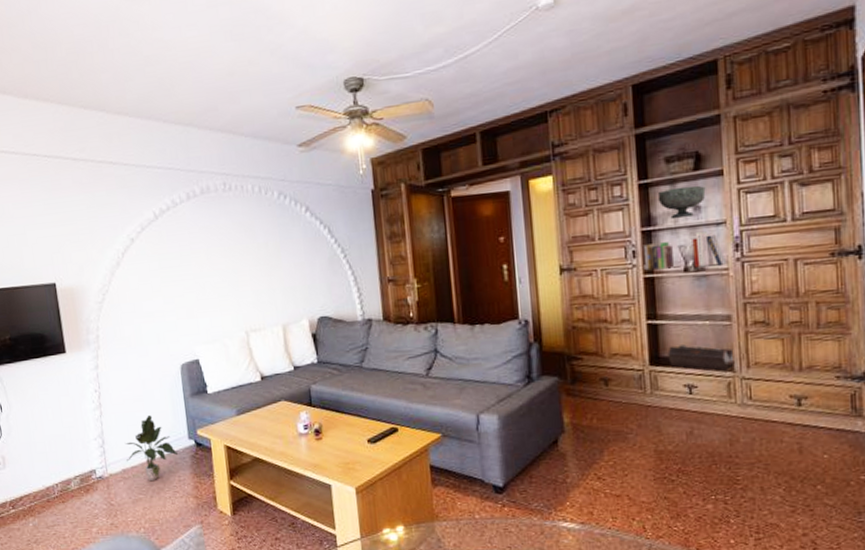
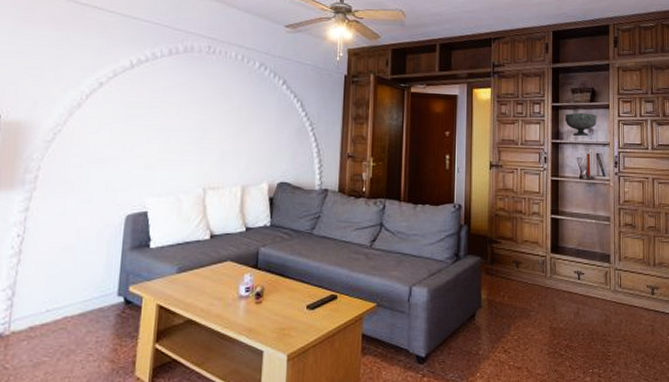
potted plant: present [124,414,178,482] -> none [37,266,101,342]
books: present [642,242,674,271] -> none [552,153,573,175]
decorative box: present [667,344,735,372] -> none [564,238,611,263]

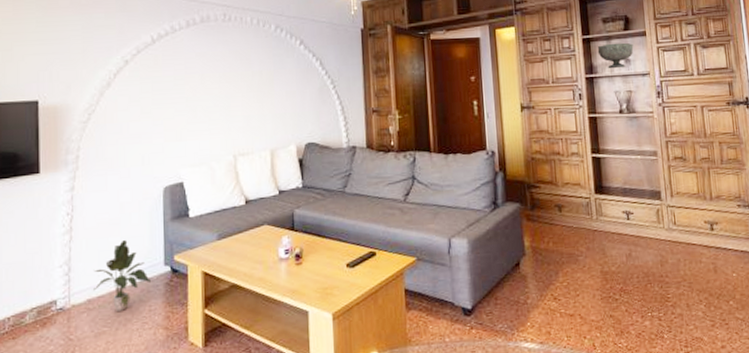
potted plant: none [37,266,101,342] -> present [93,239,151,313]
books: present [586,149,609,178] -> none [624,81,652,110]

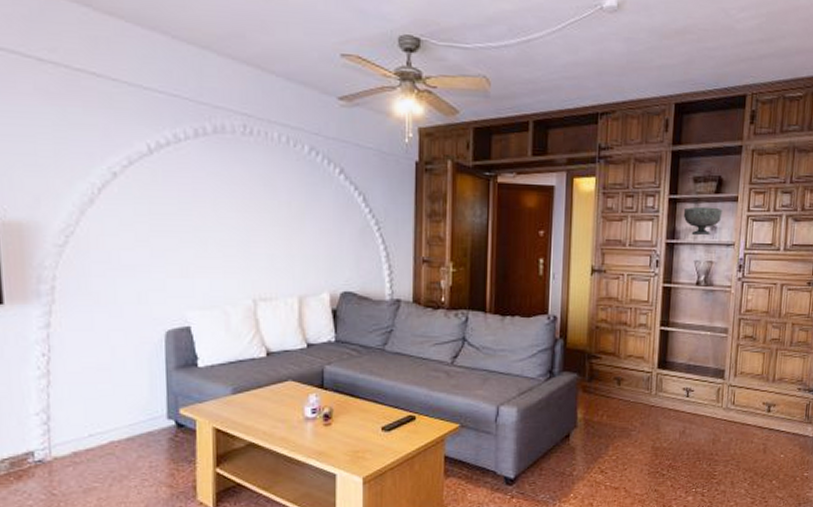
potted plant: present [93,239,151,313] -> none [79,387,151,468]

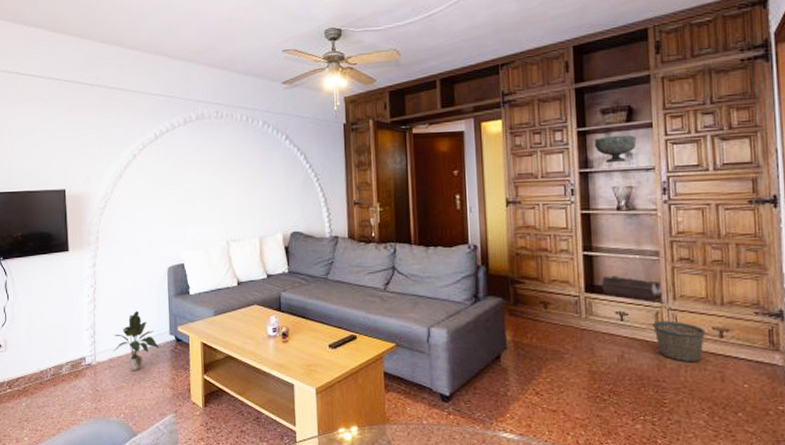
potted plant: none [79,387,151,468] -> present [113,310,159,371]
decorative box: none [673,352,726,379] -> present [601,275,662,303]
basket: none [714,396,757,435] -> present [653,320,706,361]

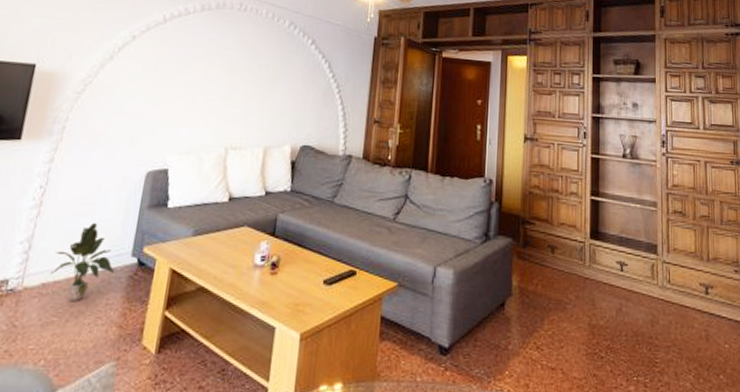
decorative bowl: present [594,135,637,164] -> none [606,85,642,112]
decorative box: present [601,275,662,303] -> none [605,223,658,254]
basket: present [653,320,706,361] -> none [649,273,694,318]

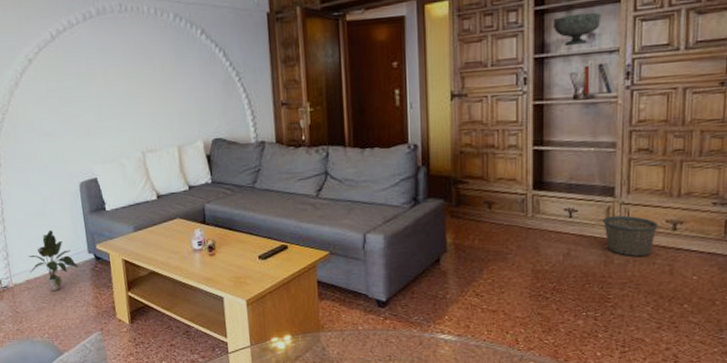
decorative bowl: none [606,85,642,112] -> present [552,12,602,47]
books: none [630,126,655,158] -> present [583,60,617,95]
basket: none [649,273,694,318] -> present [603,215,658,256]

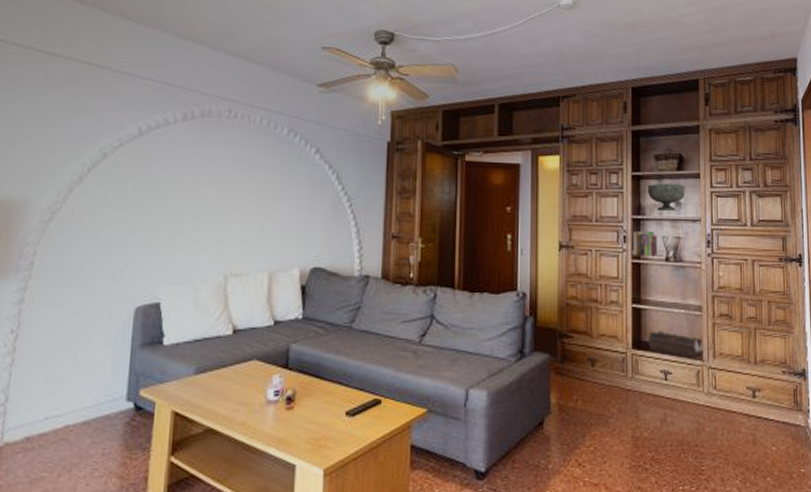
potted plant: present [27,229,78,292] -> none [35,366,108,455]
books: none [534,69,564,98] -> present [632,231,657,257]
decorative box: none [551,170,616,197] -> present [648,331,703,361]
books: present [583,60,617,95] -> none [673,226,700,260]
basket: present [603,215,658,256] -> none [694,380,741,424]

